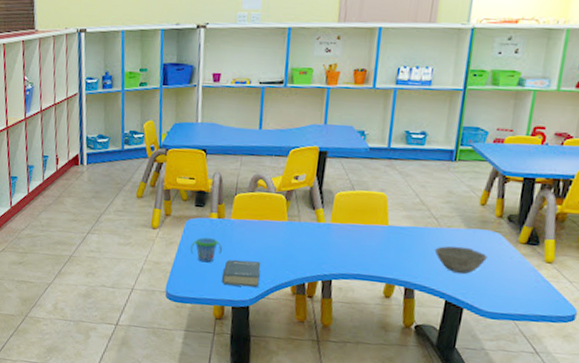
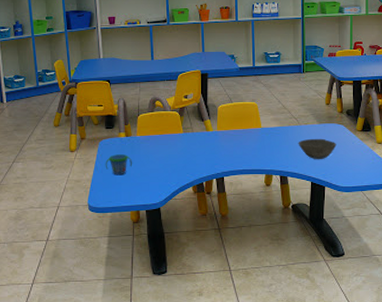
book: present [222,259,261,288] -> none [135,170,166,193]

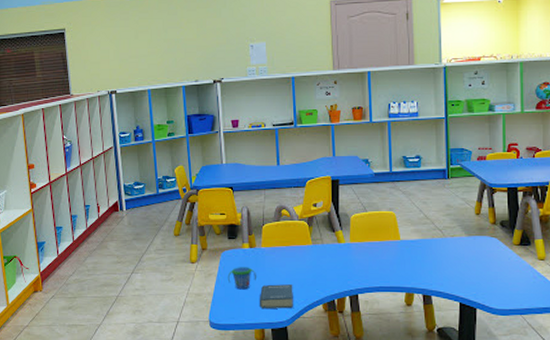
book: none [135,170,166,193] -> present [260,284,293,310]
bowl: present [298,138,337,160] -> none [443,253,489,278]

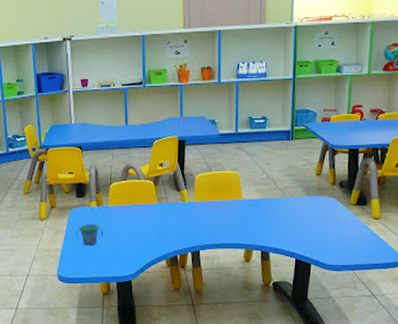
book: present [260,284,293,310] -> none [106,240,138,264]

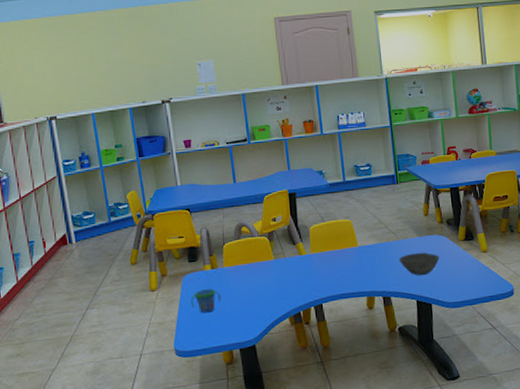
bowl: none [282,212,326,236] -> present [398,252,440,276]

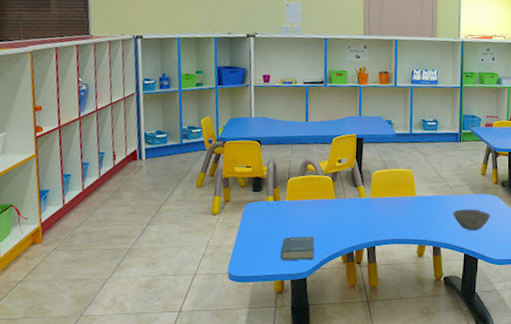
snack cup: present [190,289,221,313] -> none [249,219,279,242]
book: none [225,301,260,330] -> present [281,236,315,261]

